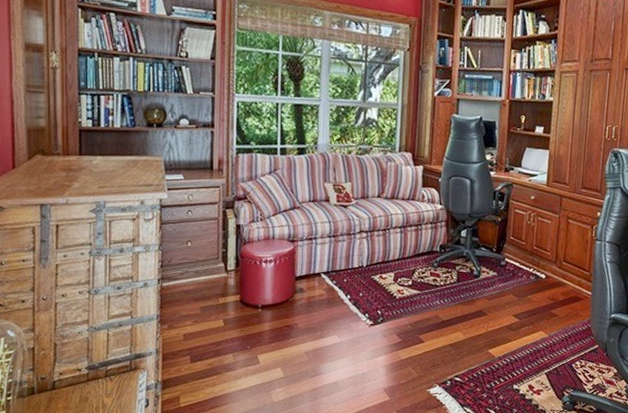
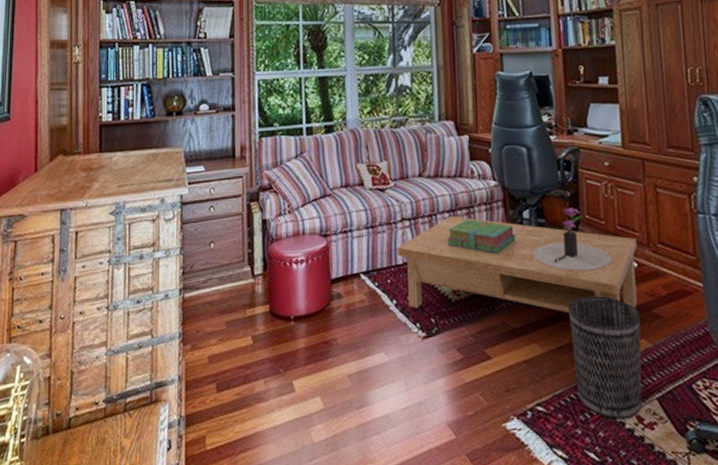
coffee table: none [354,231,547,310] -> present [397,216,637,312]
stack of books: none [397,234,453,263] -> present [447,219,516,254]
potted flower: none [465,230,527,279] -> present [532,207,612,271]
wastebasket: none [487,298,542,388] -> present [567,296,642,420]

